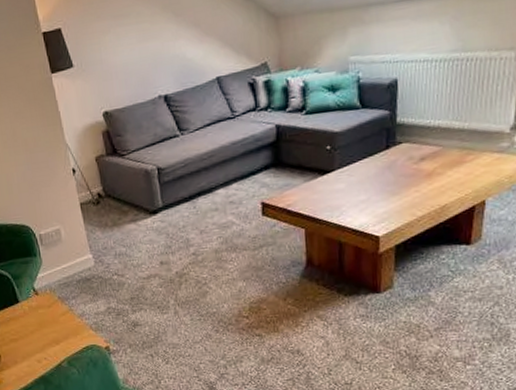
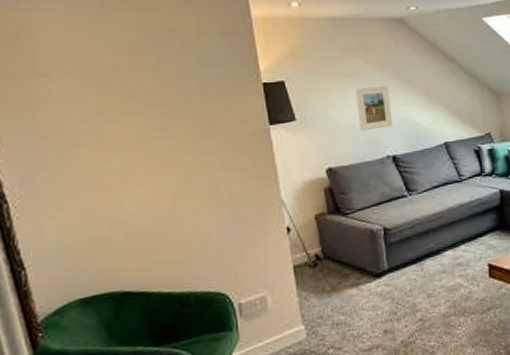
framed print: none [126,20,164,73] -> present [355,85,393,132]

